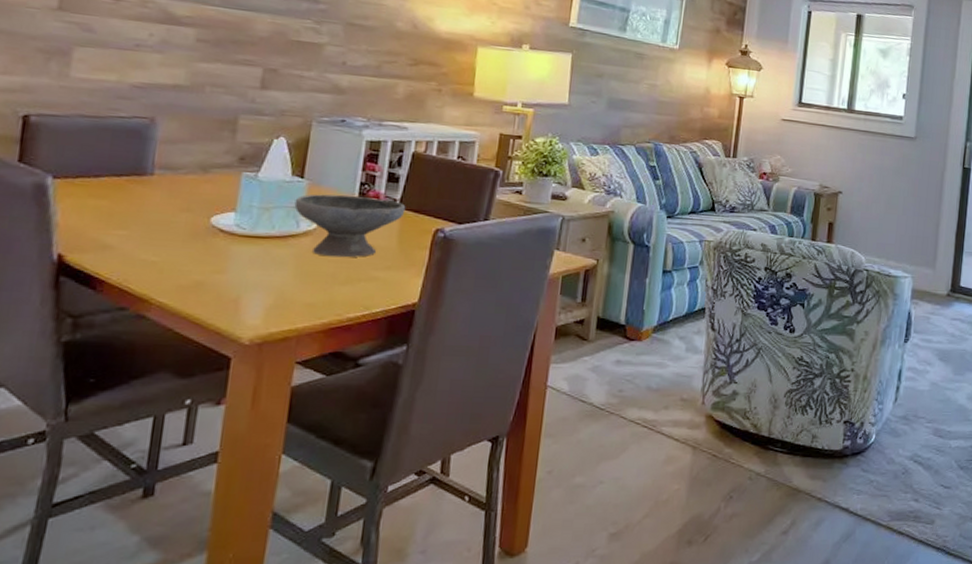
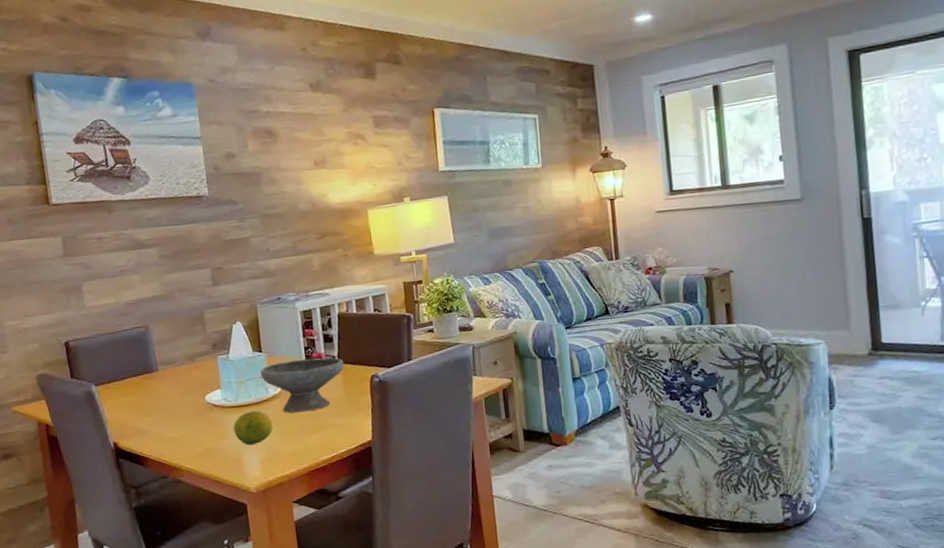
fruit: none [239,245,295,287] -> present [233,410,273,446]

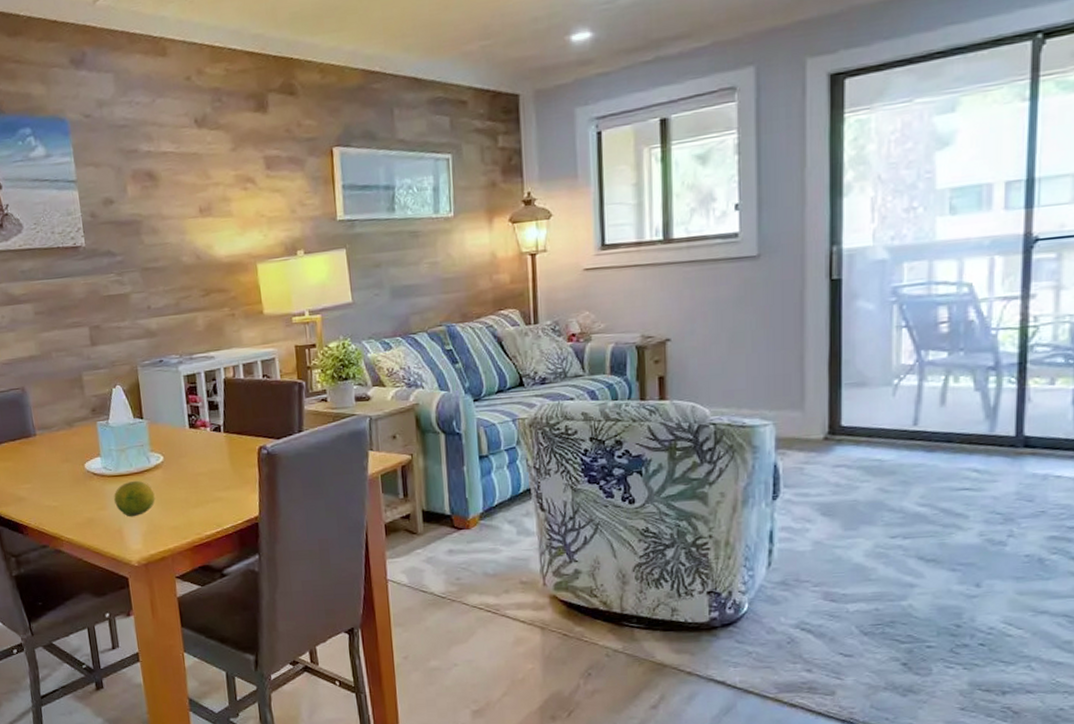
bowl: present [260,357,344,413] -> none [141,426,230,485]

